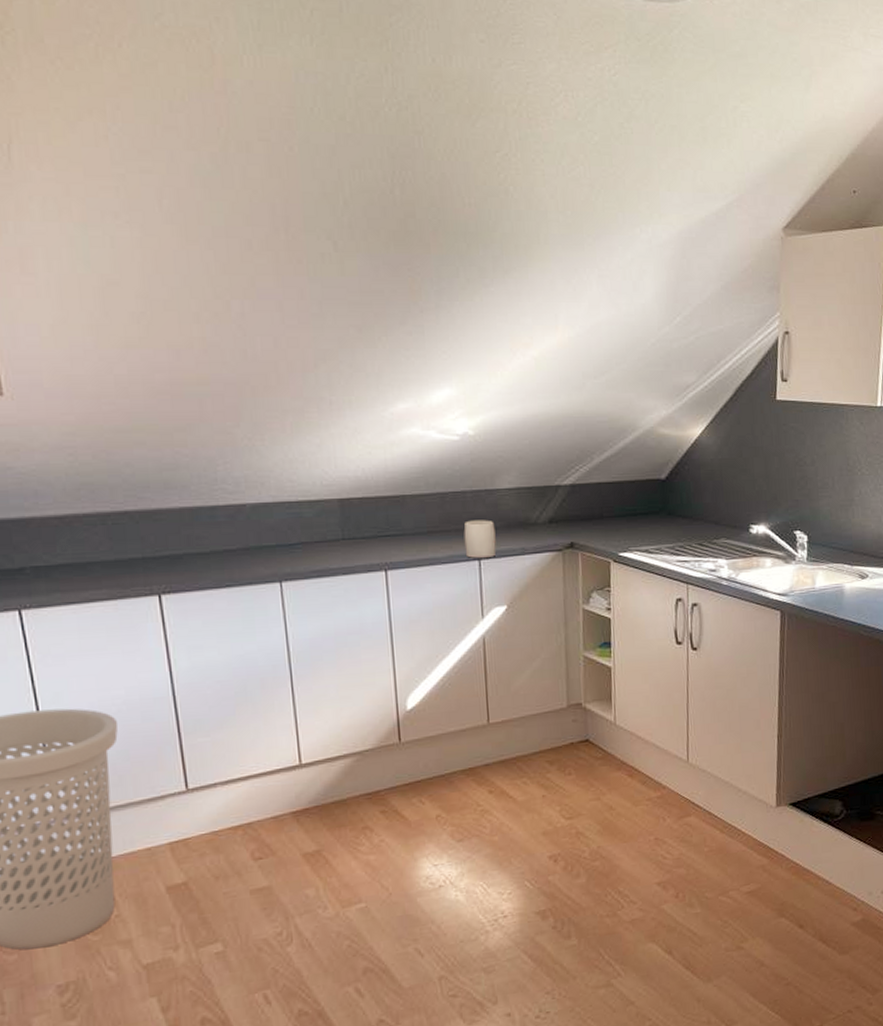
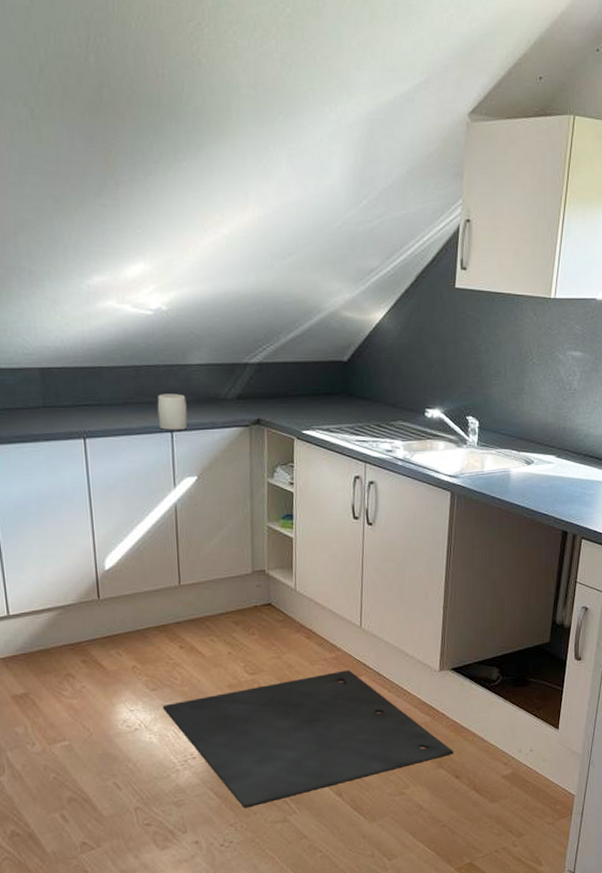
door mat: none [469,809,796,972] -> present [162,670,454,808]

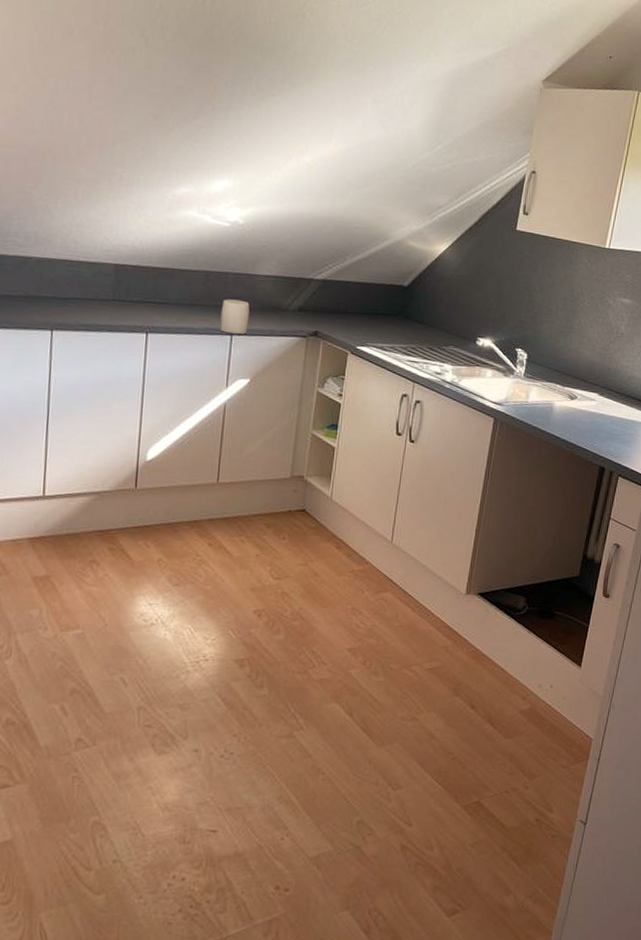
door mat: present [162,670,454,808] -> none [182,584,472,719]

